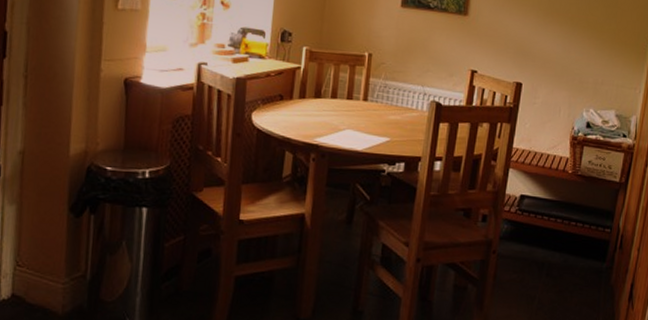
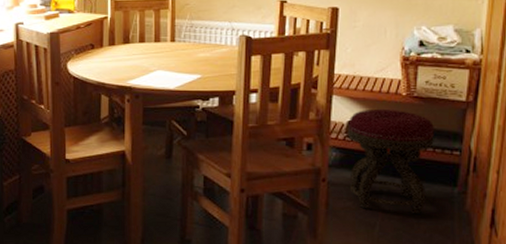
stool: none [517,184,592,288] -> present [347,108,434,214]

